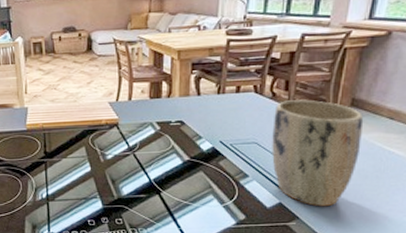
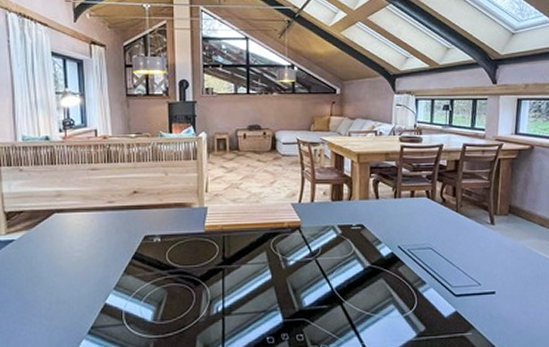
plant pot: present [272,99,364,207] -> none [444,206,521,315]

